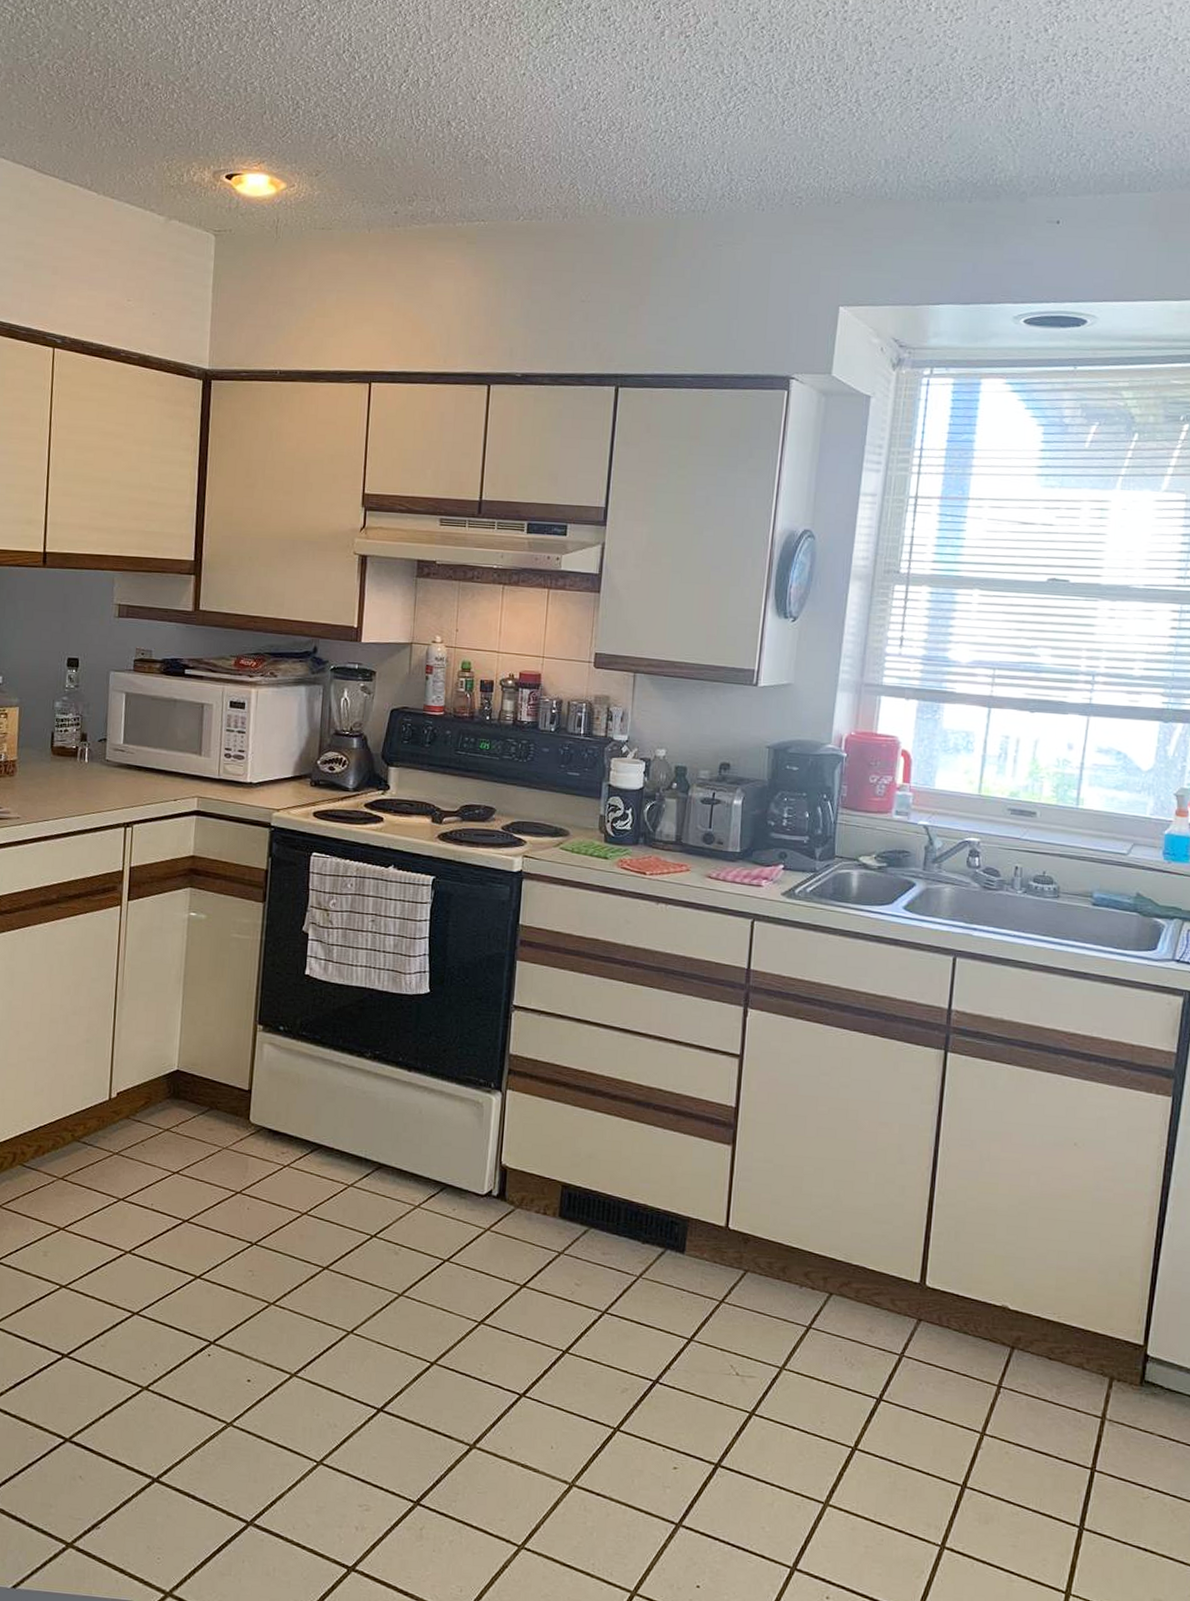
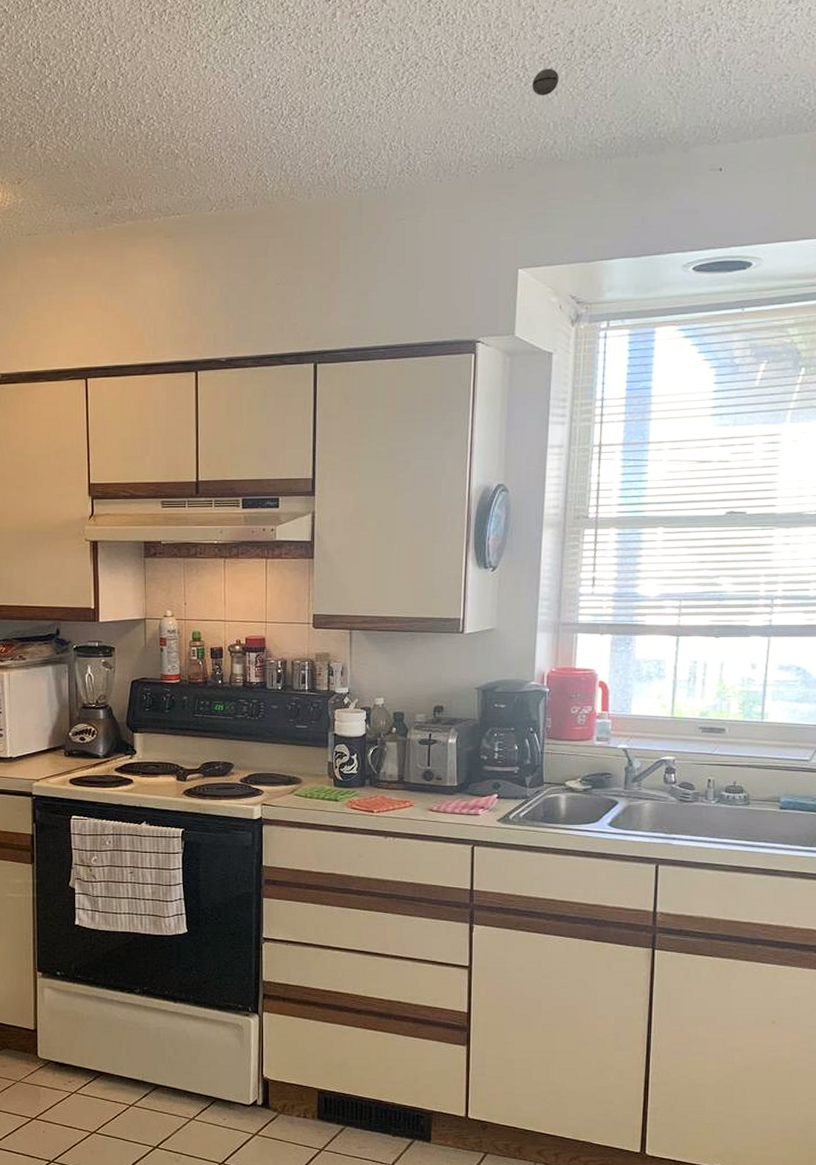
smoke detector: none [865,105,894,133] -> present [533,68,559,96]

